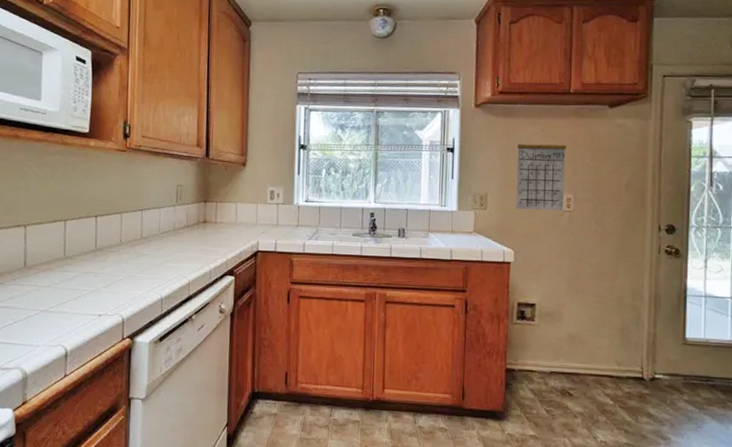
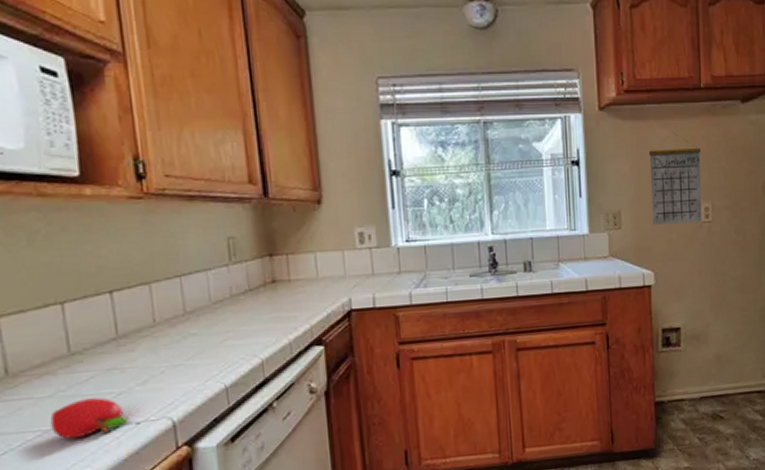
fruit: none [45,291,95,320] -> present [50,397,129,440]

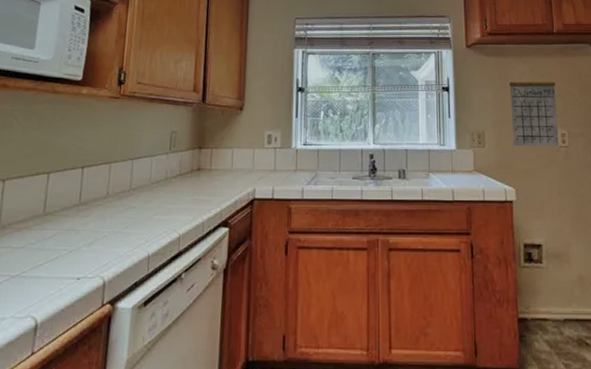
fruit: present [50,397,129,440] -> none [17,253,73,286]

